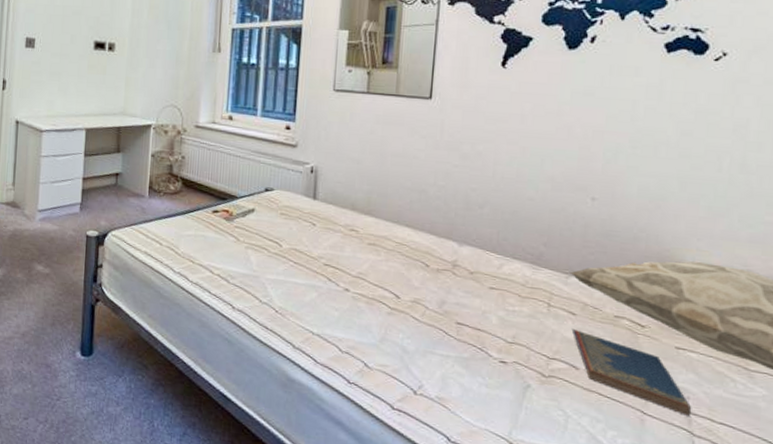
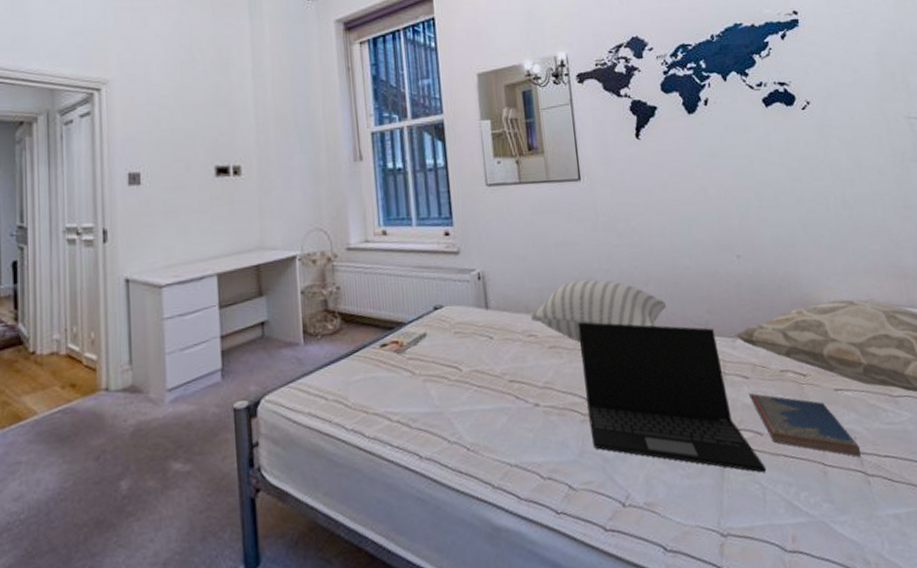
pillow: none [355,190,500,247] -> present [530,279,667,342]
laptop: none [394,227,575,403] -> present [578,321,767,473]

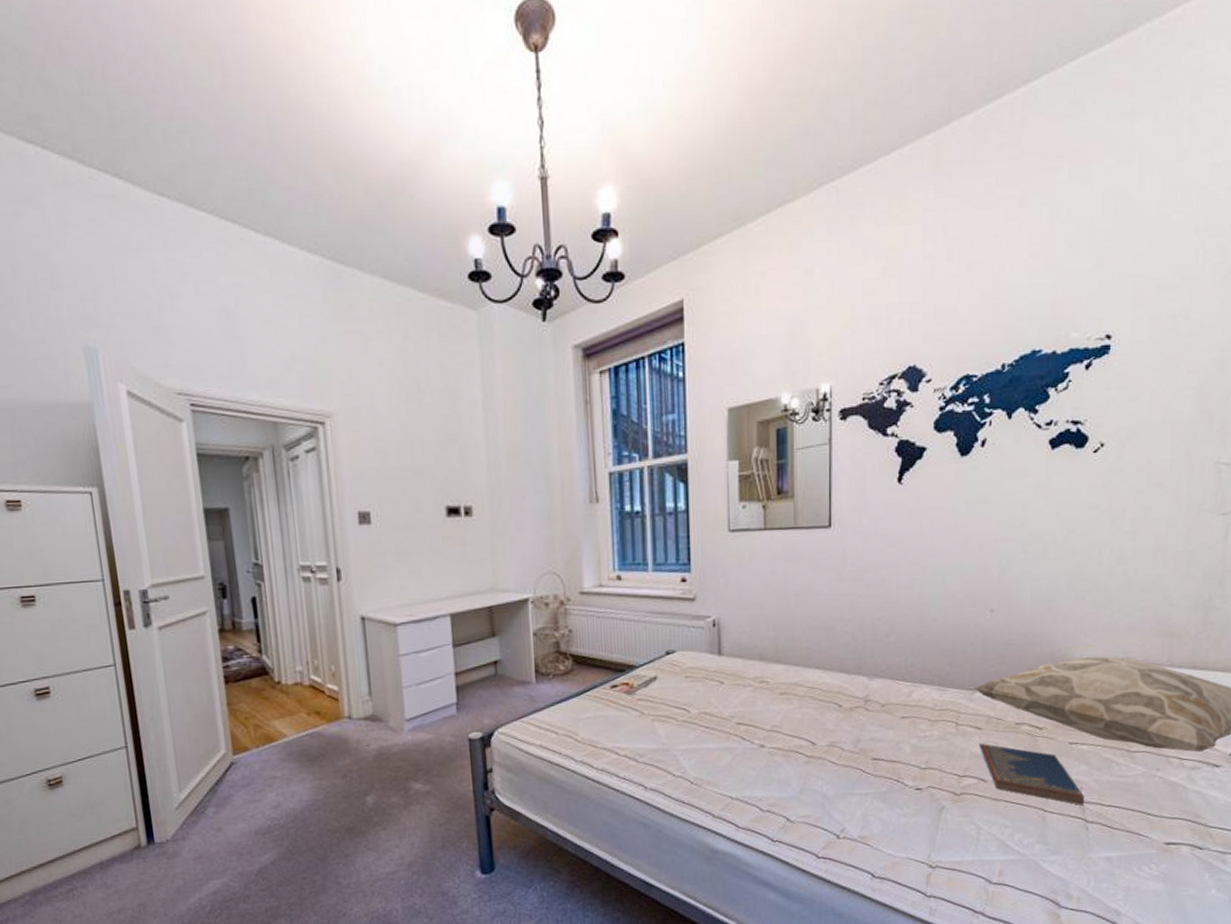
pillow: present [530,279,667,342] -> none [763,629,907,690]
laptop: present [578,321,767,473] -> none [812,670,985,815]

